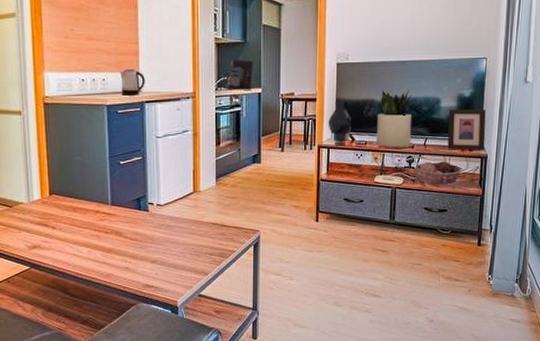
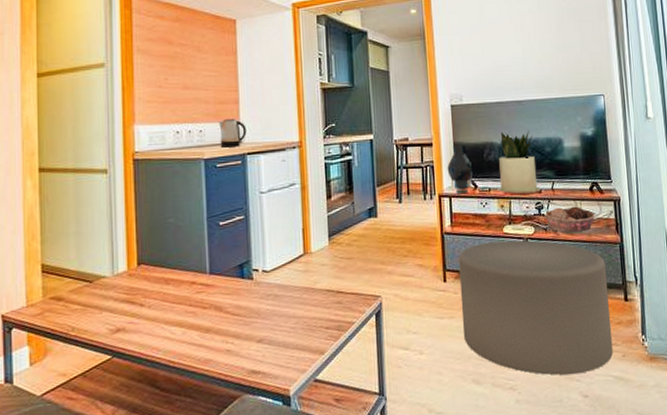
coffee maker: present [223,59,253,90] -> none [331,104,364,138]
pouf: none [329,189,465,304] -> present [458,240,613,375]
picture frame: present [447,109,486,151] -> none [572,148,616,194]

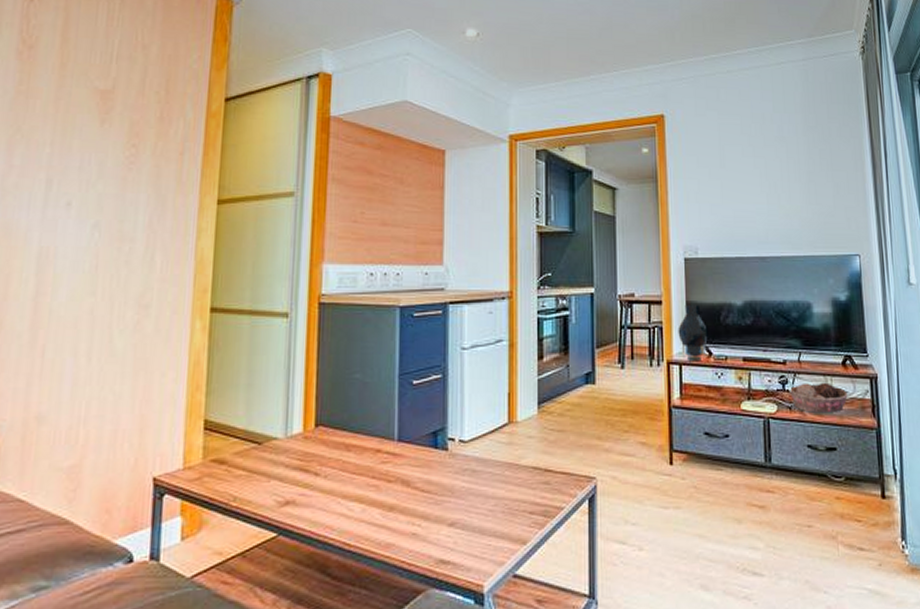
kettle: present [219,118,247,148] -> none [419,260,450,294]
pouf: present [458,240,613,375] -> none [687,419,868,585]
planter: present [497,130,542,195] -> none [735,291,787,366]

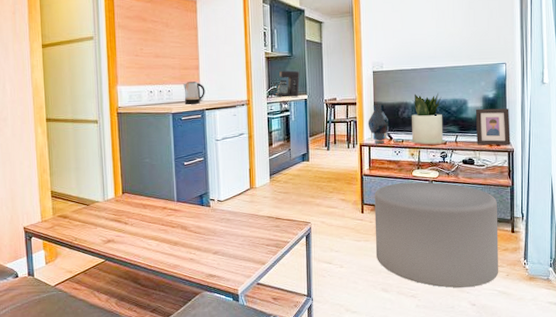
kettle: none [419,260,450,294] -> present [183,80,205,104]
coffee maker: none [547,252,584,290] -> present [273,70,300,97]
pouf: none [687,419,868,585] -> present [374,182,499,288]
planter: none [735,291,787,366] -> present [409,93,447,146]
decorative basket: present [790,382,848,414] -> none [448,155,491,177]
picture frame: none [823,316,873,369] -> present [475,108,511,146]

